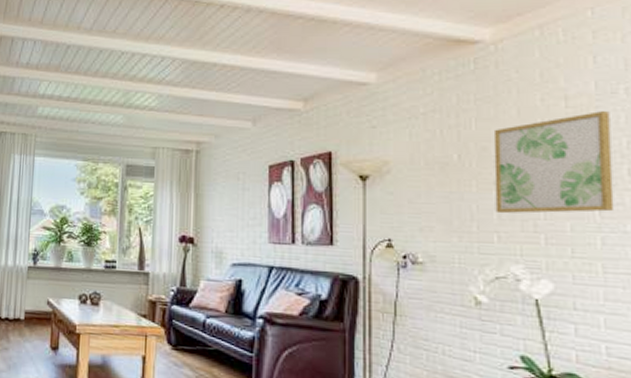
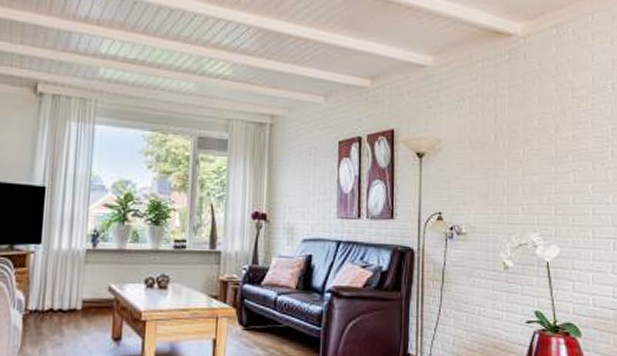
wall art: present [493,111,615,214] -> none [521,102,602,189]

